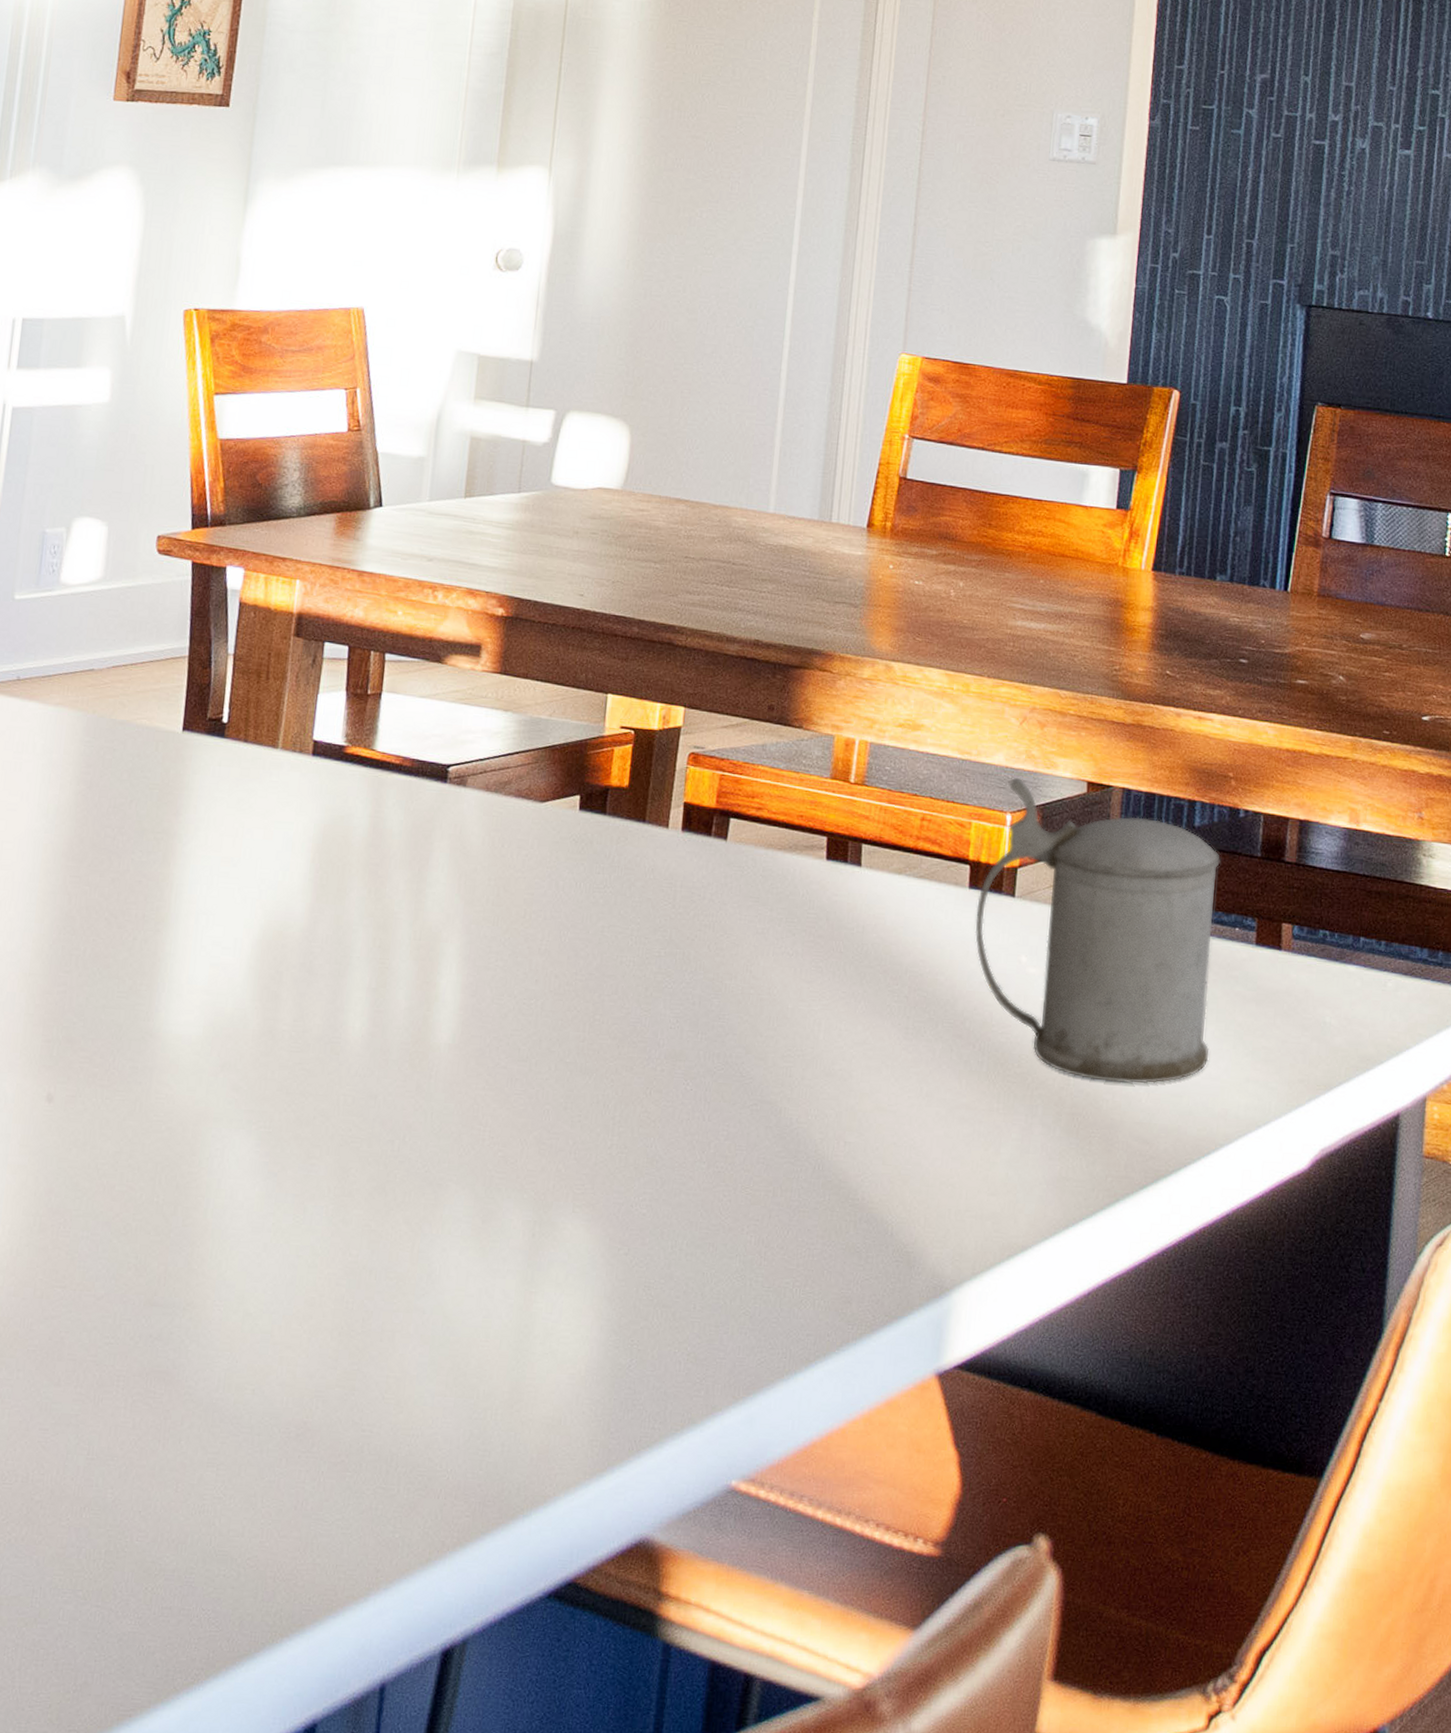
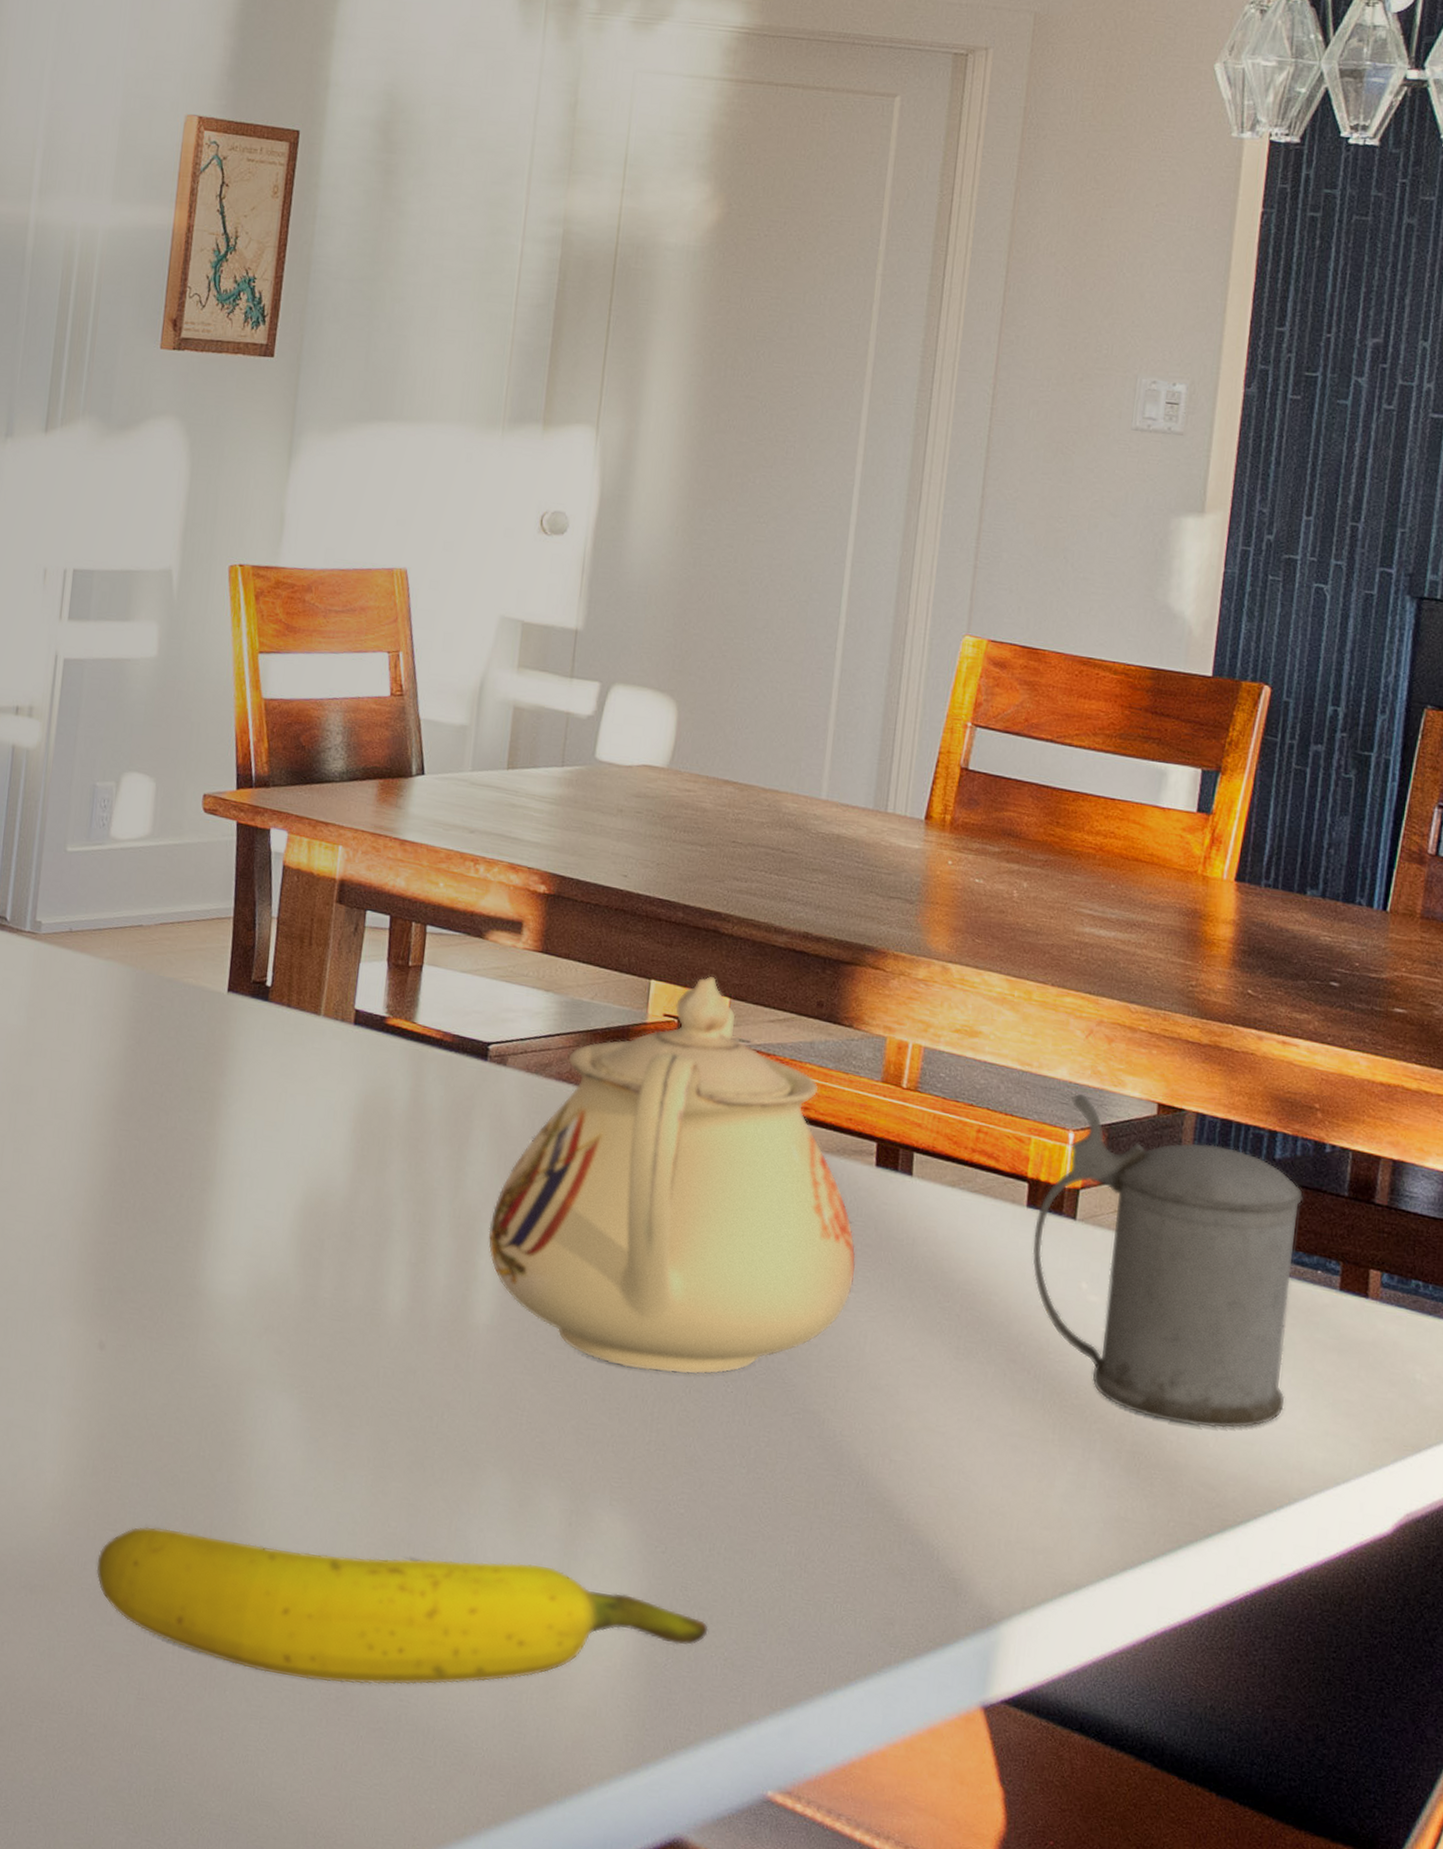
banana: none [43,1278,672,1420] -> present [96,1526,709,1685]
teapot: none [449,686,809,1076] -> present [488,975,856,1375]

